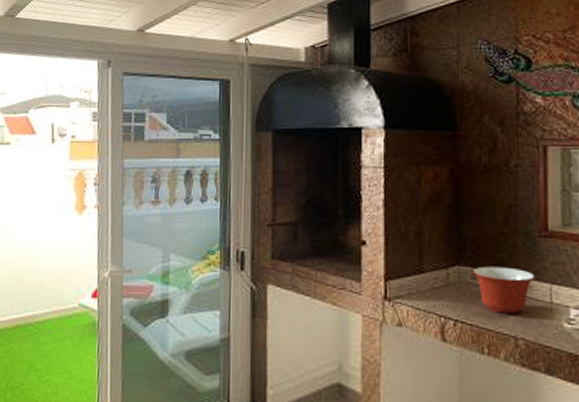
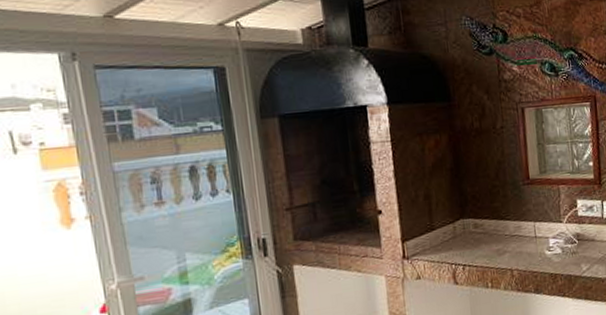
mixing bowl: present [472,266,536,314] -> none [474,213,523,253]

